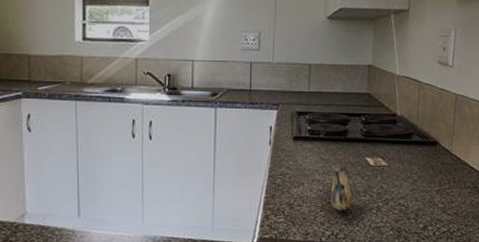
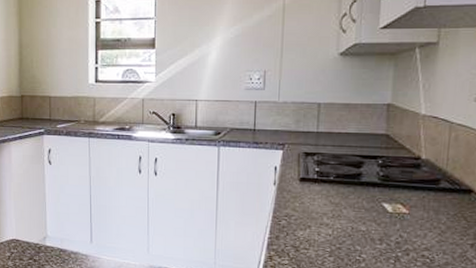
banana: present [331,166,352,211] -> none [341,211,366,259]

